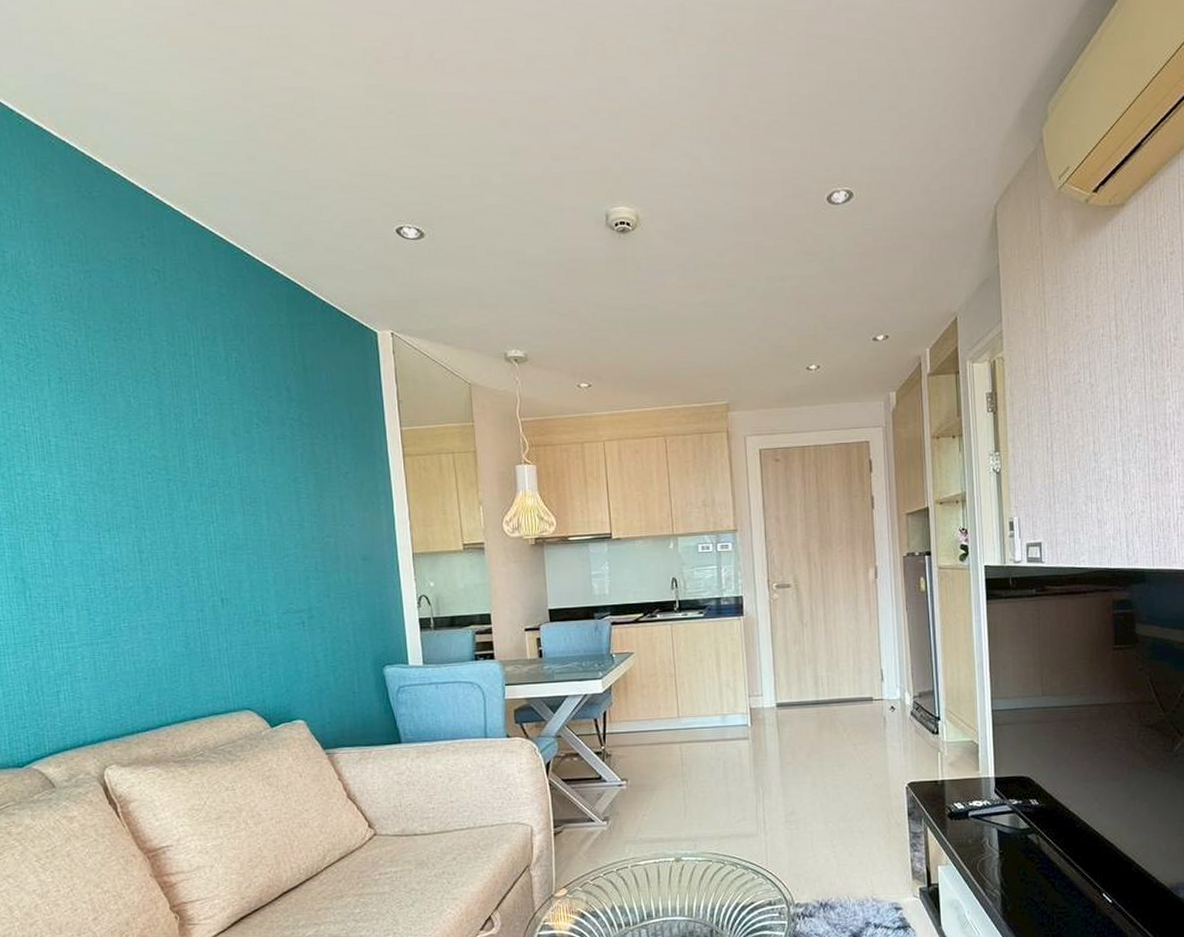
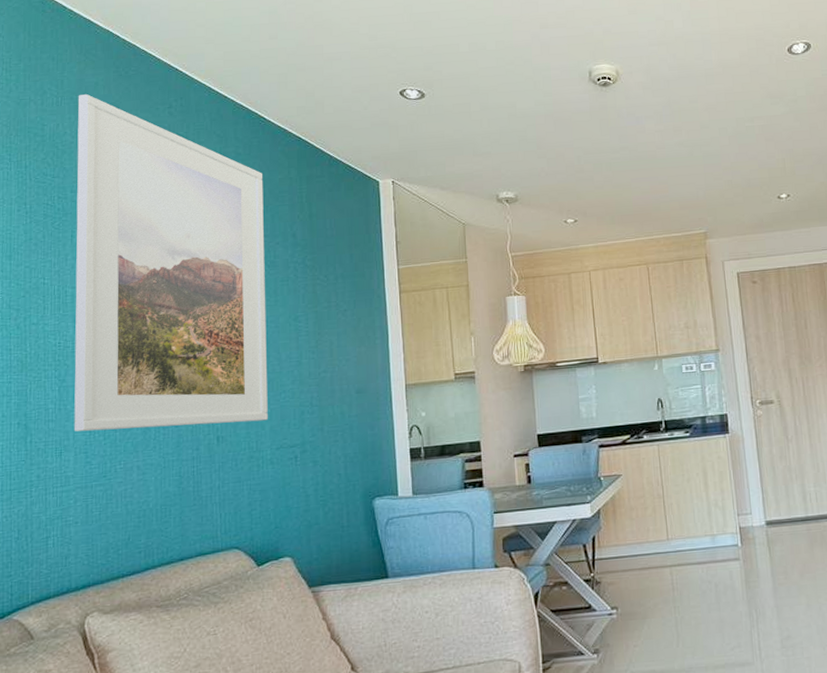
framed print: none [38,217,272,589] -> present [73,94,268,432]

